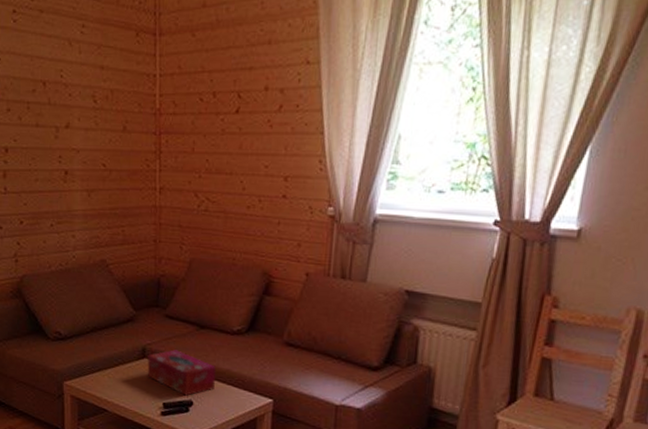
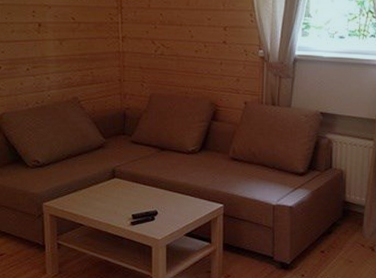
tissue box: present [147,350,217,396] -> none [117,169,176,207]

